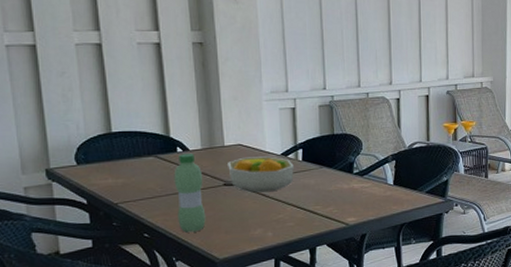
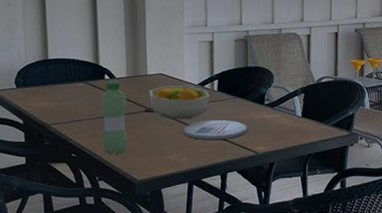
plate: none [266,191,338,214] -> present [182,120,249,141]

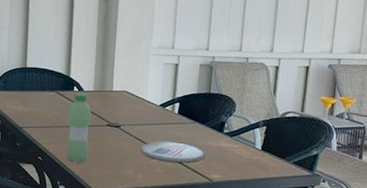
fruit bowl: present [150,86,210,119] -> none [113,103,170,139]

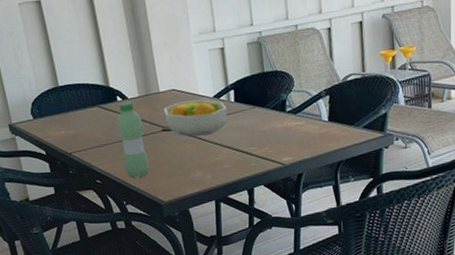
fruit bowl: none [113,103,170,139] -> present [164,99,228,137]
plate: present [140,141,205,163] -> none [203,132,272,156]

